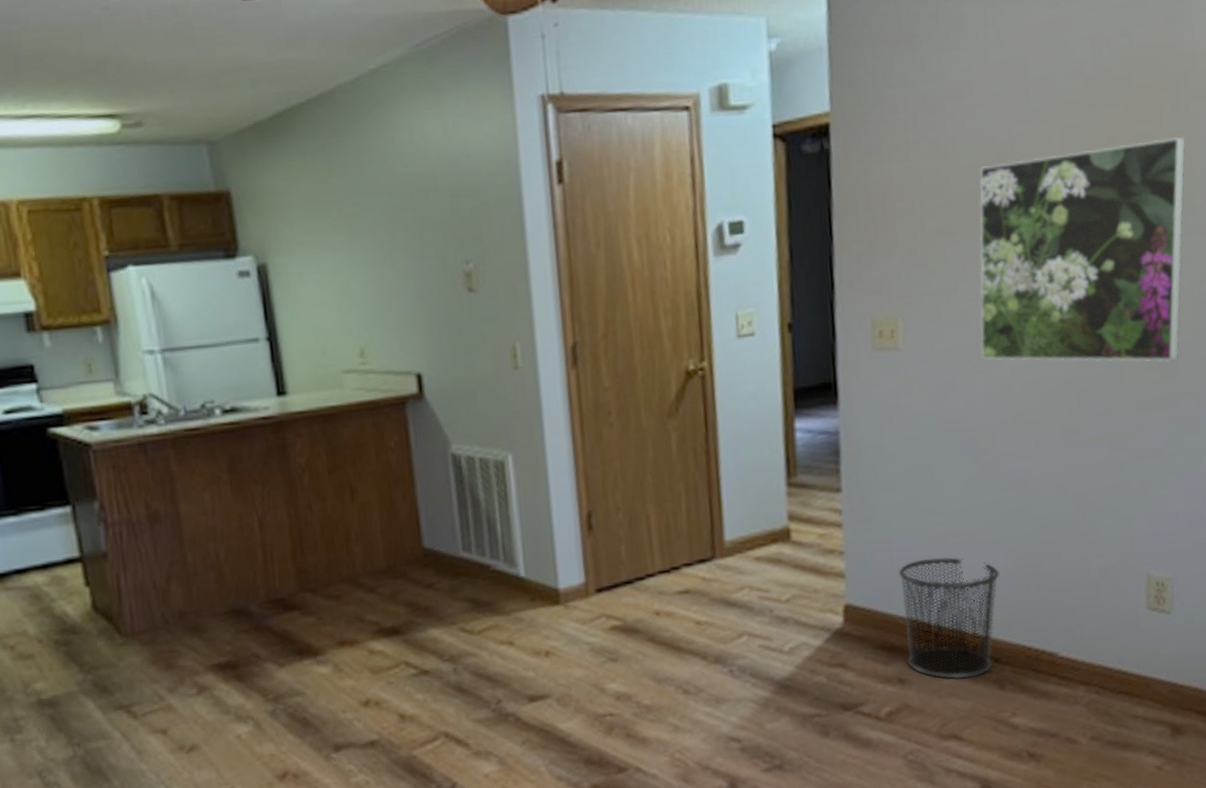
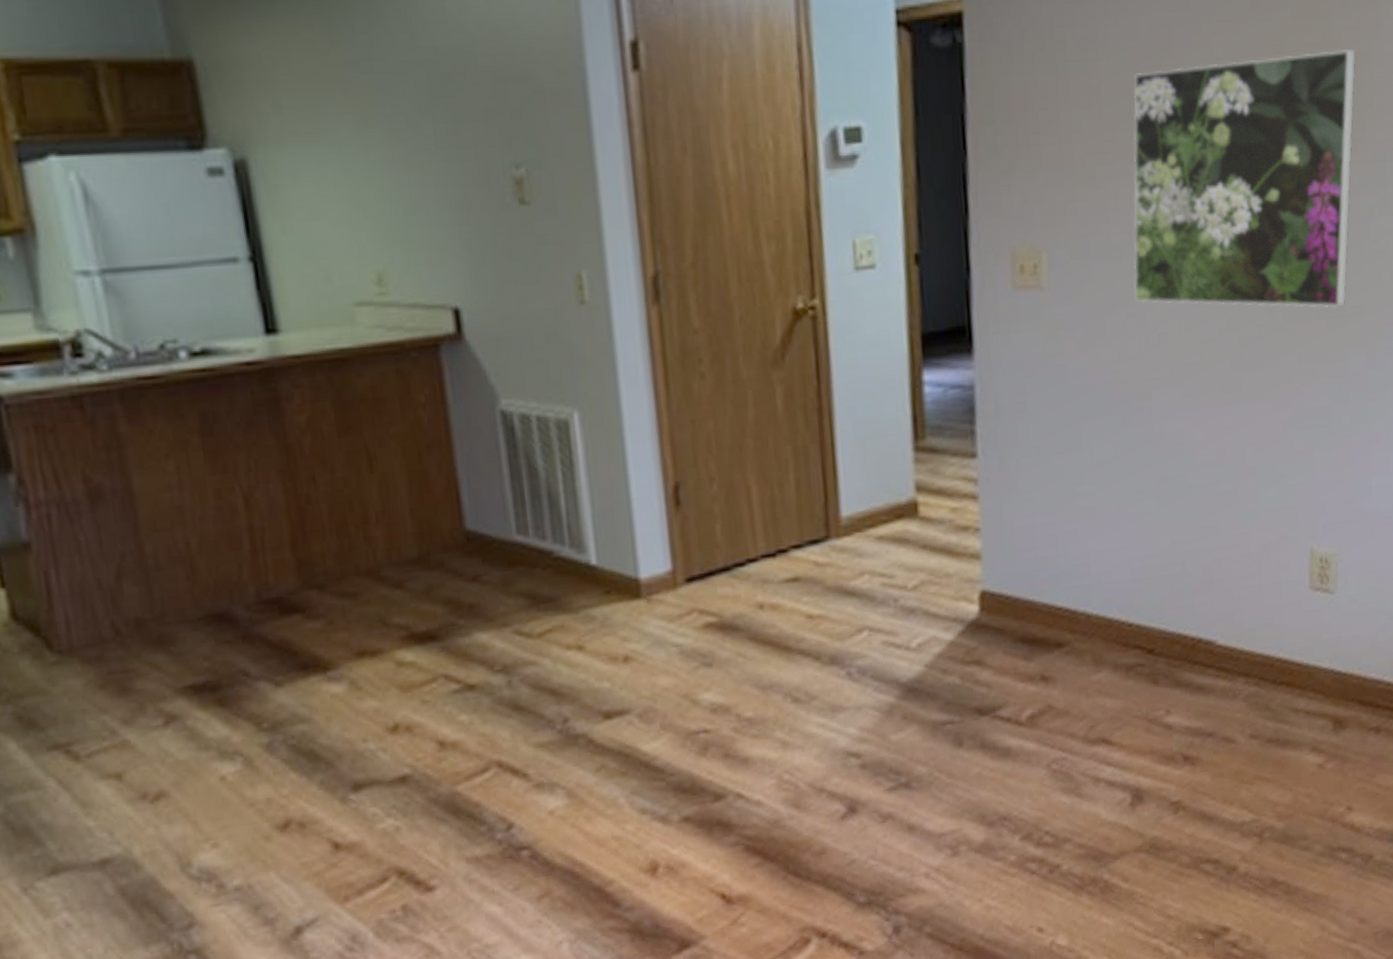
waste bin: present [899,557,1000,679] -> none [1042,533,1153,674]

